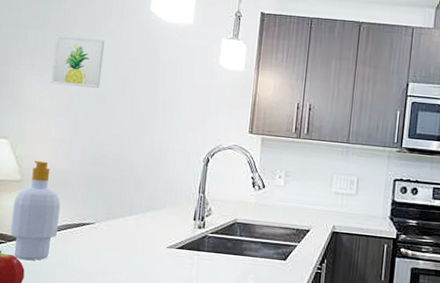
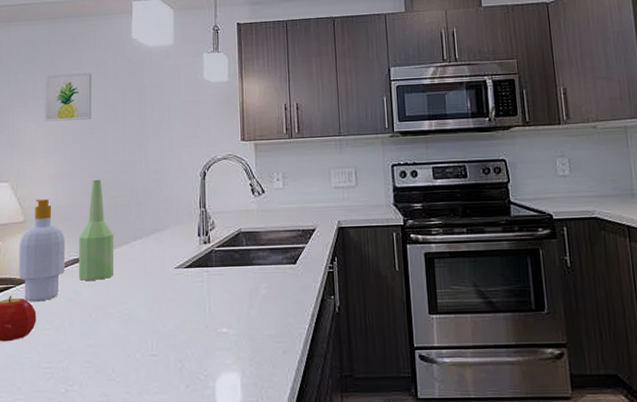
bottle: none [70,149,110,248] -> present [78,179,114,281]

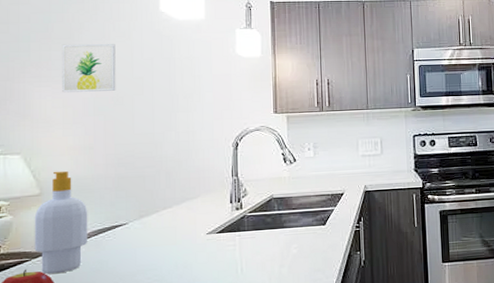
bottle: present [78,179,114,281] -> none [102,150,143,250]

